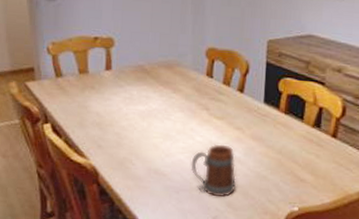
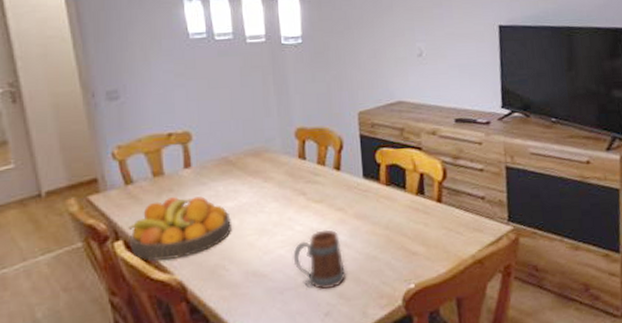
fruit bowl: none [55,94,141,147] -> present [127,196,231,261]

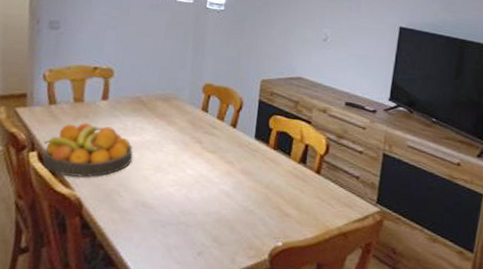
mug: present [293,229,347,290] -> none [179,177,224,232]

